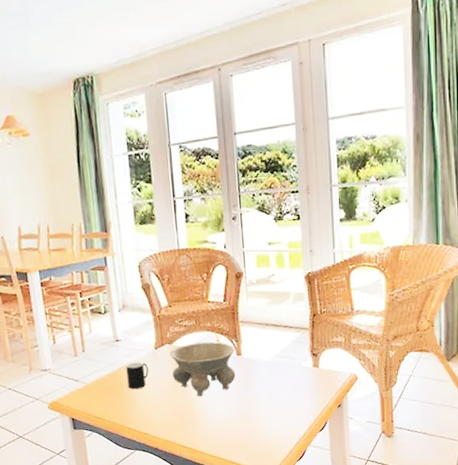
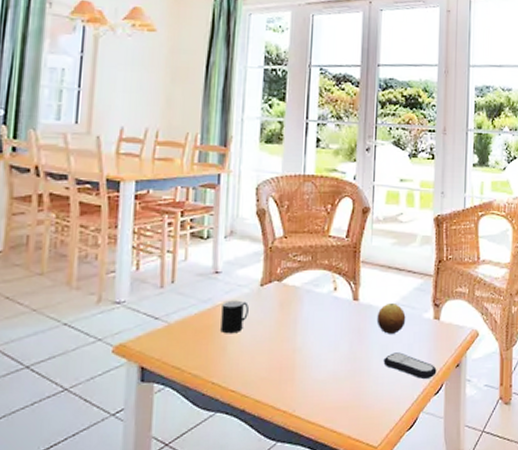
bowl: present [170,341,236,397] -> none [277,282,352,348]
fruit: none [259,355,287,382] -> present [376,302,406,334]
remote control: none [270,397,320,419] -> present [383,352,437,380]

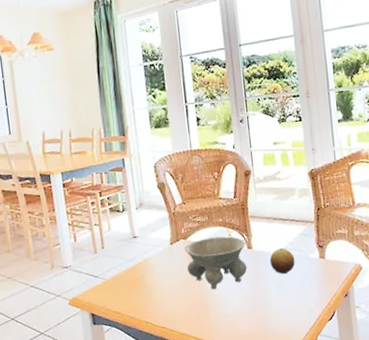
cup: present [221,300,249,334] -> none [143,257,165,284]
bowl: none [277,282,352,348] -> present [184,236,247,290]
remote control: present [383,352,437,380] -> none [280,288,328,309]

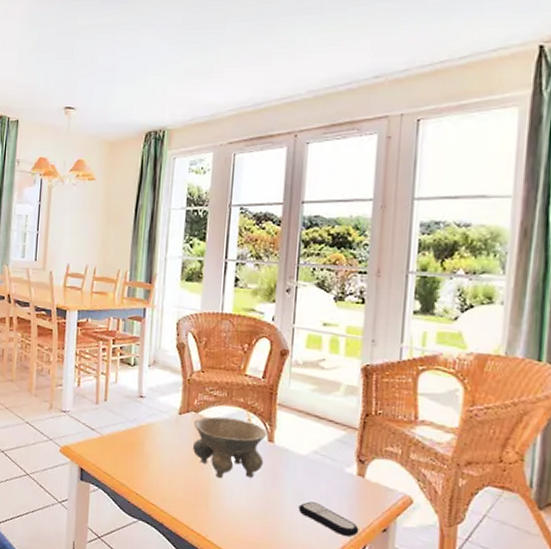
fruit: present [269,247,295,274] -> none [292,450,325,483]
remote control: none [280,288,328,309] -> present [298,501,359,537]

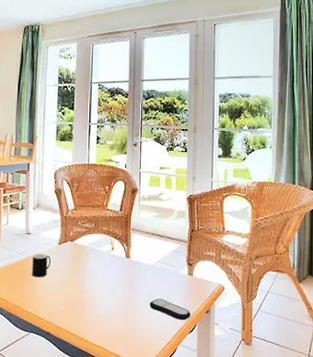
cup: none [144,423,168,454] -> present [32,254,51,278]
bowl: present [193,416,267,479] -> none [70,243,125,291]

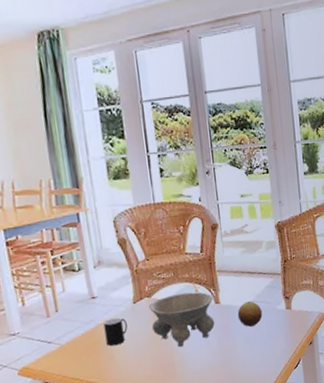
bowl: none [70,243,125,291] -> present [149,292,215,348]
fruit: none [144,261,166,284] -> present [237,300,263,327]
remote control: present [149,299,191,321] -> none [248,339,294,358]

